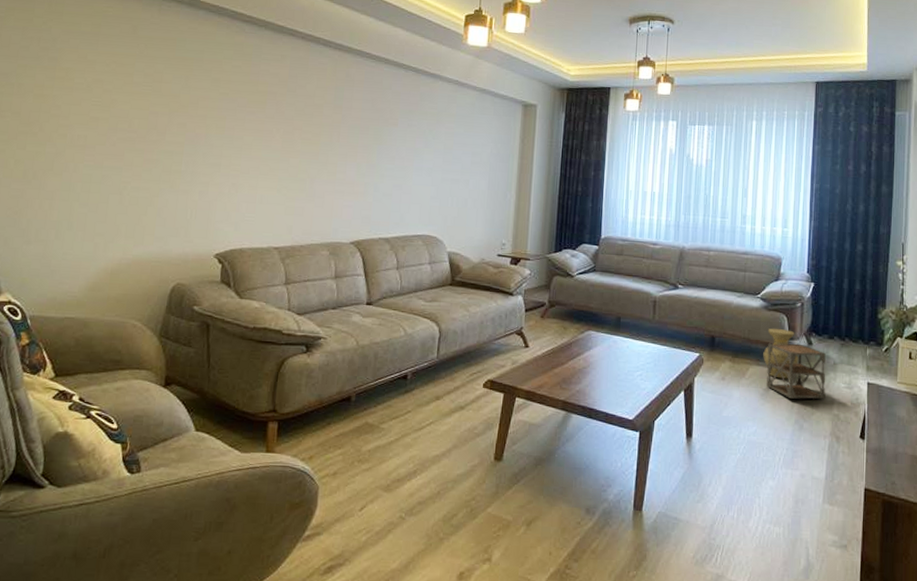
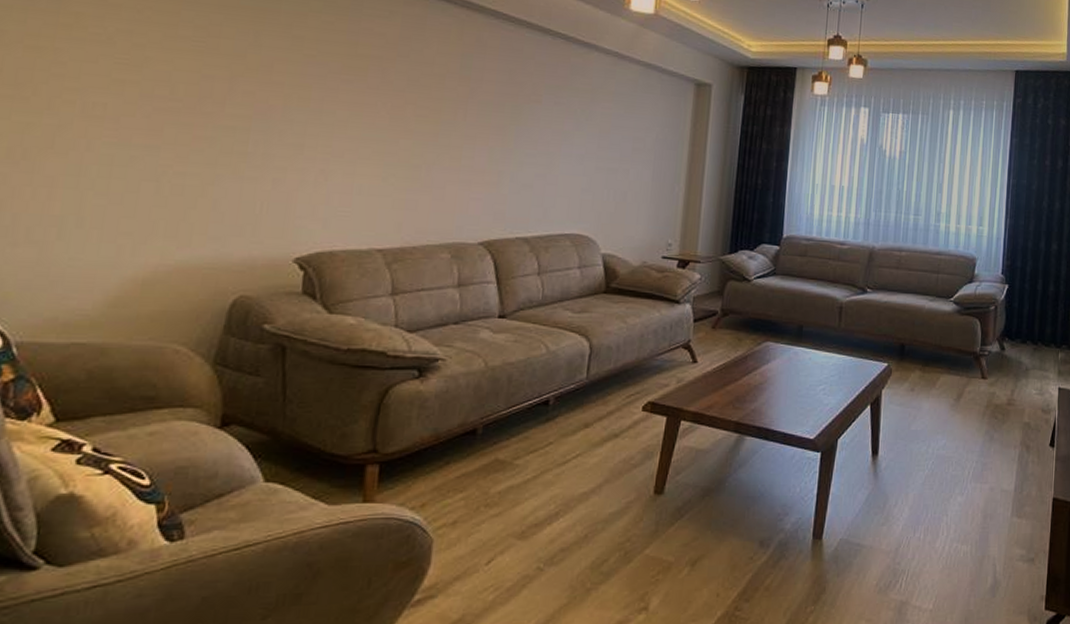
side table: present [763,328,826,399] -> none [954,333,1018,408]

